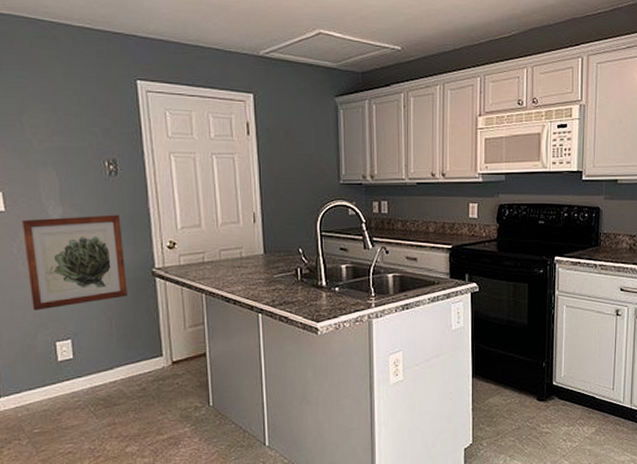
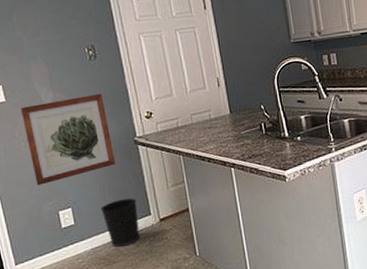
wastebasket: none [105,335,148,388] -> present [101,198,140,247]

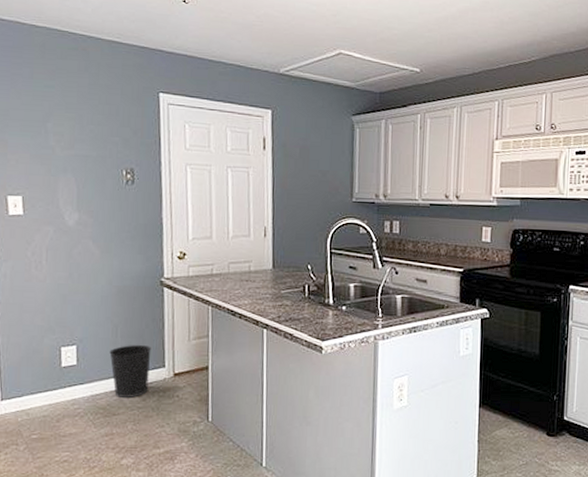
wall art: present [20,93,115,185] -> none [38,222,135,315]

